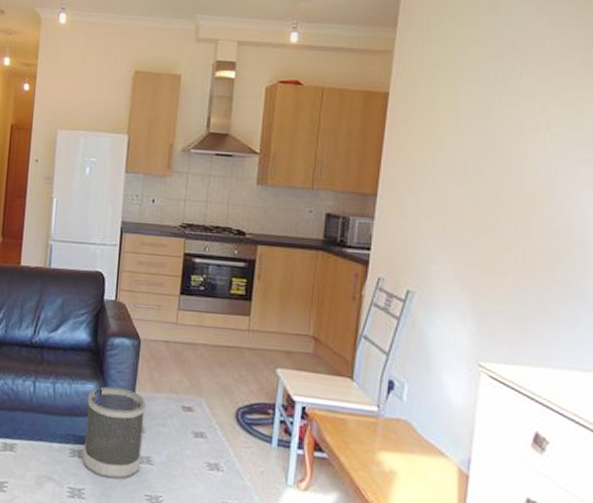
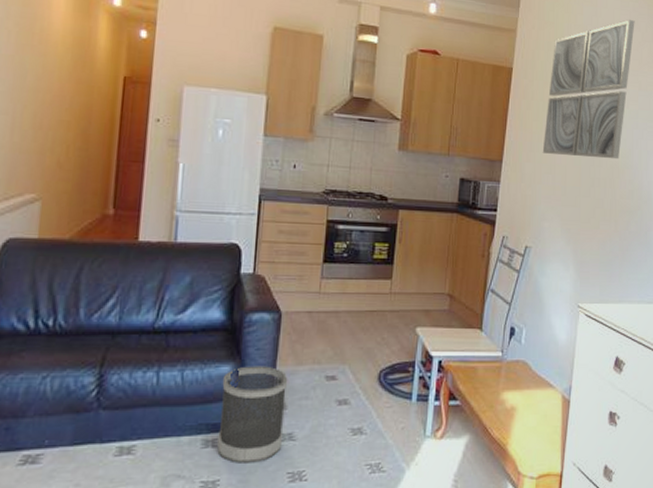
wall art: none [428,25,557,193] -> present [542,20,635,160]

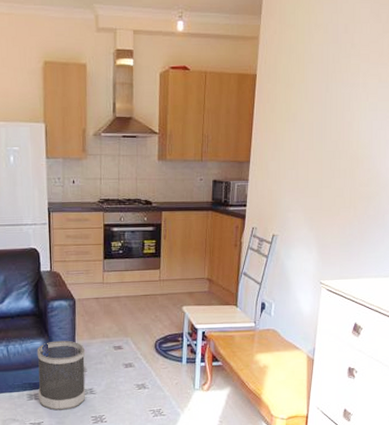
wall art: present [542,20,635,160] -> none [286,12,376,152]

